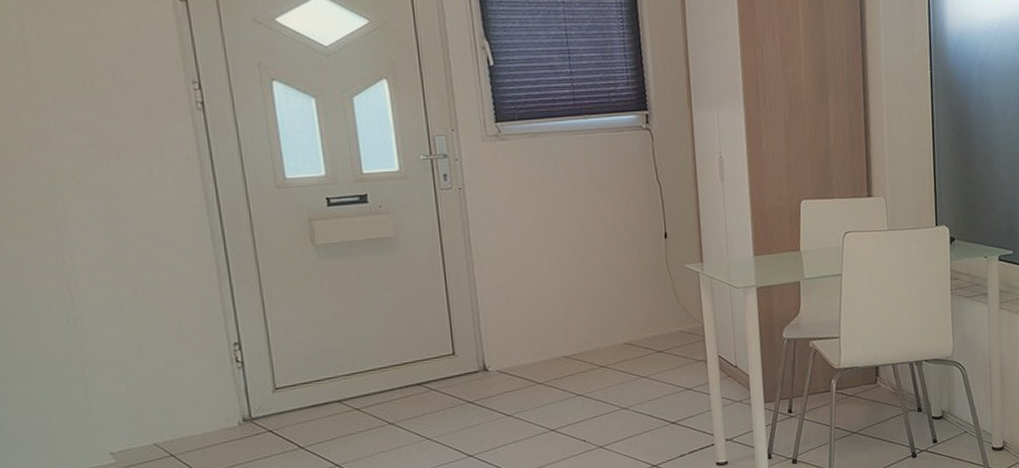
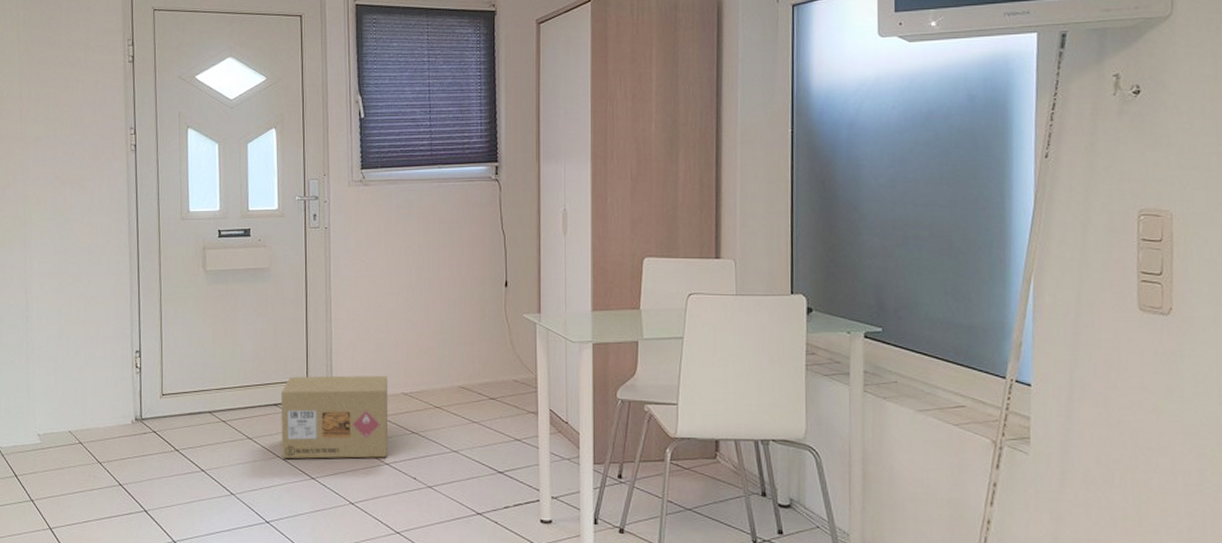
cardboard box: none [423,340,553,439] -> present [280,375,389,459]

